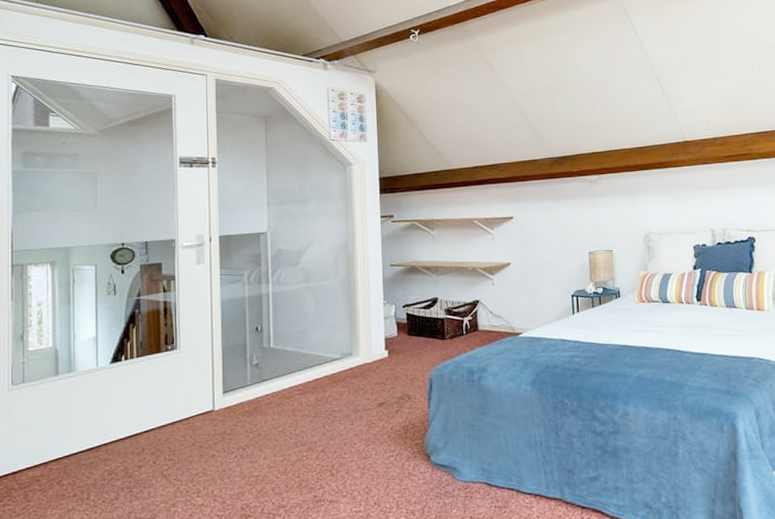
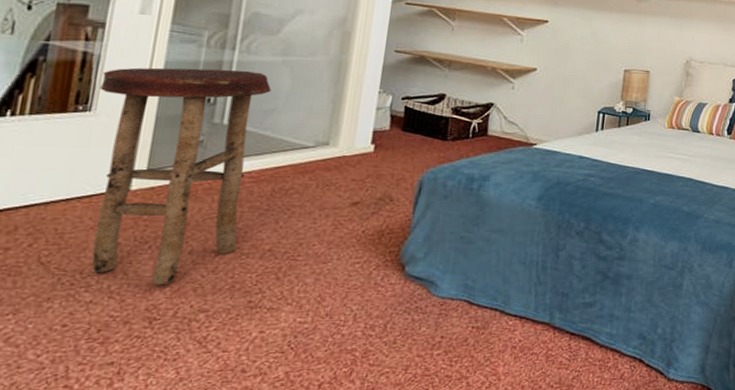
stool: none [180,300,301,488] -> present [91,67,272,286]

